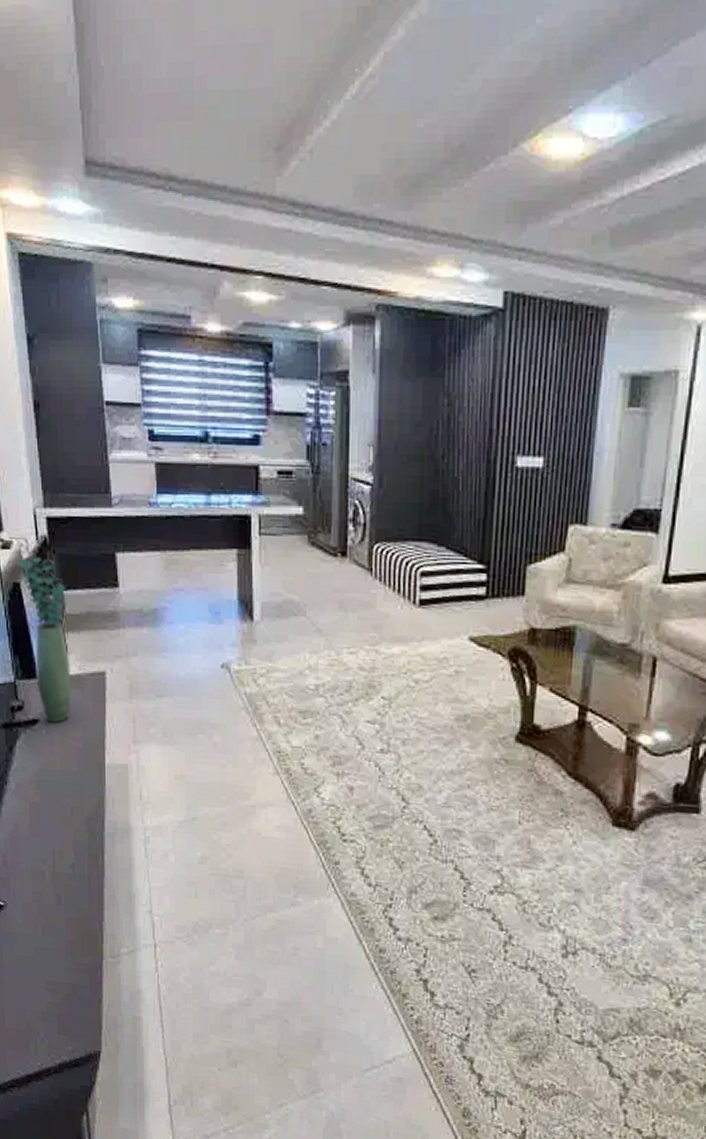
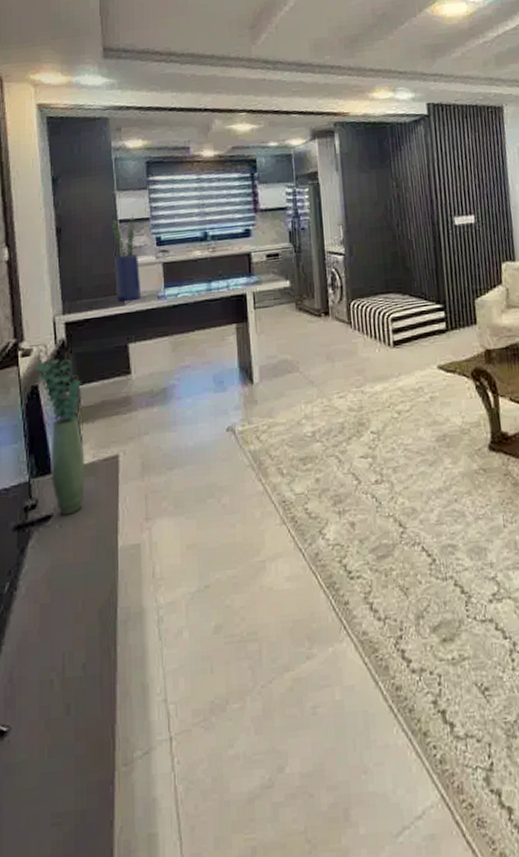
vase: none [95,396,131,504] -> present [110,214,142,303]

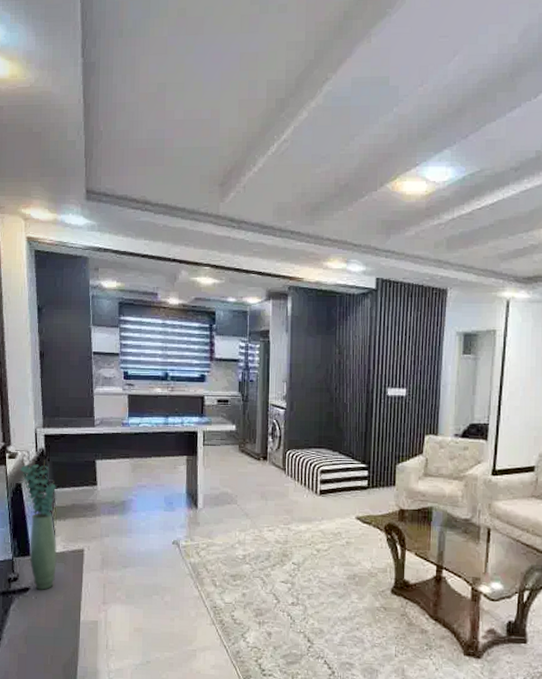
vase: present [110,214,142,303] -> none [85,348,109,424]

